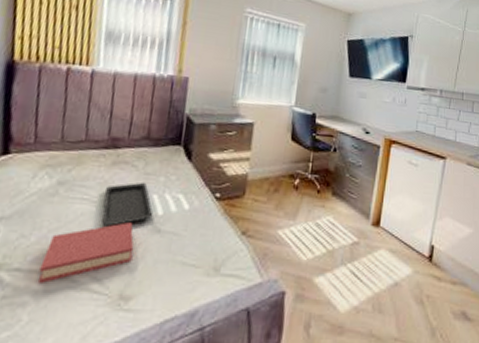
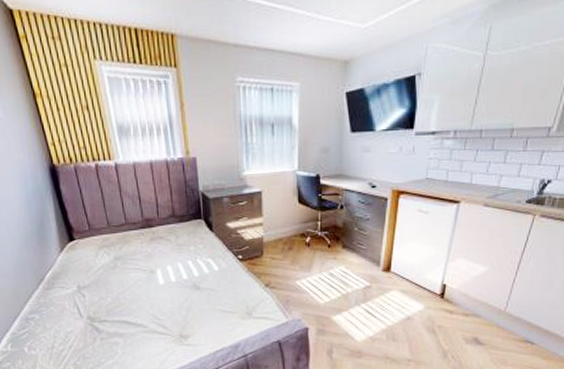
hardback book: present [38,222,134,285] -> none [119,284,183,330]
serving tray: present [102,182,153,227] -> none [150,252,191,288]

